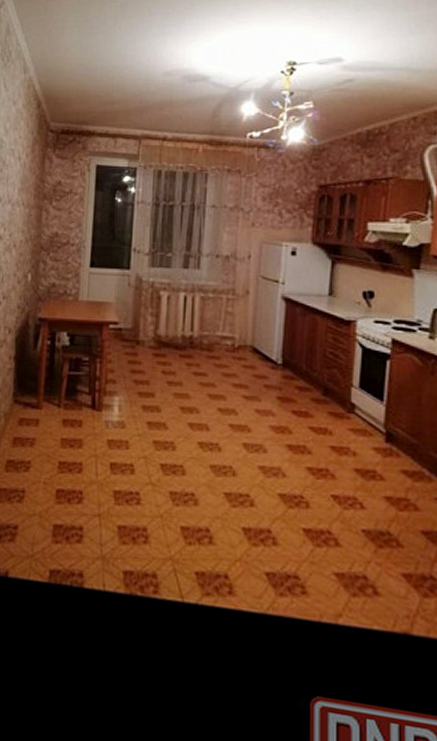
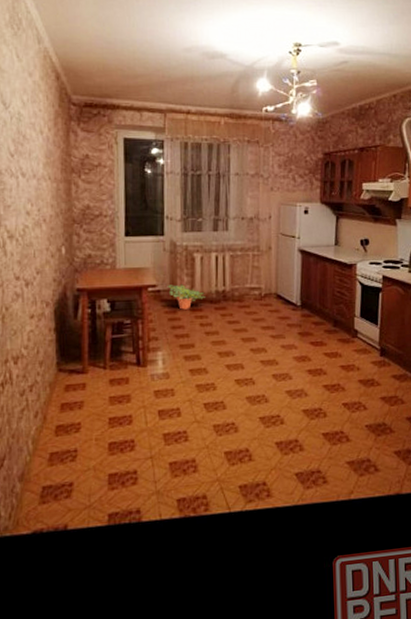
potted plant: none [129,323,171,353] -> present [167,284,207,310]

